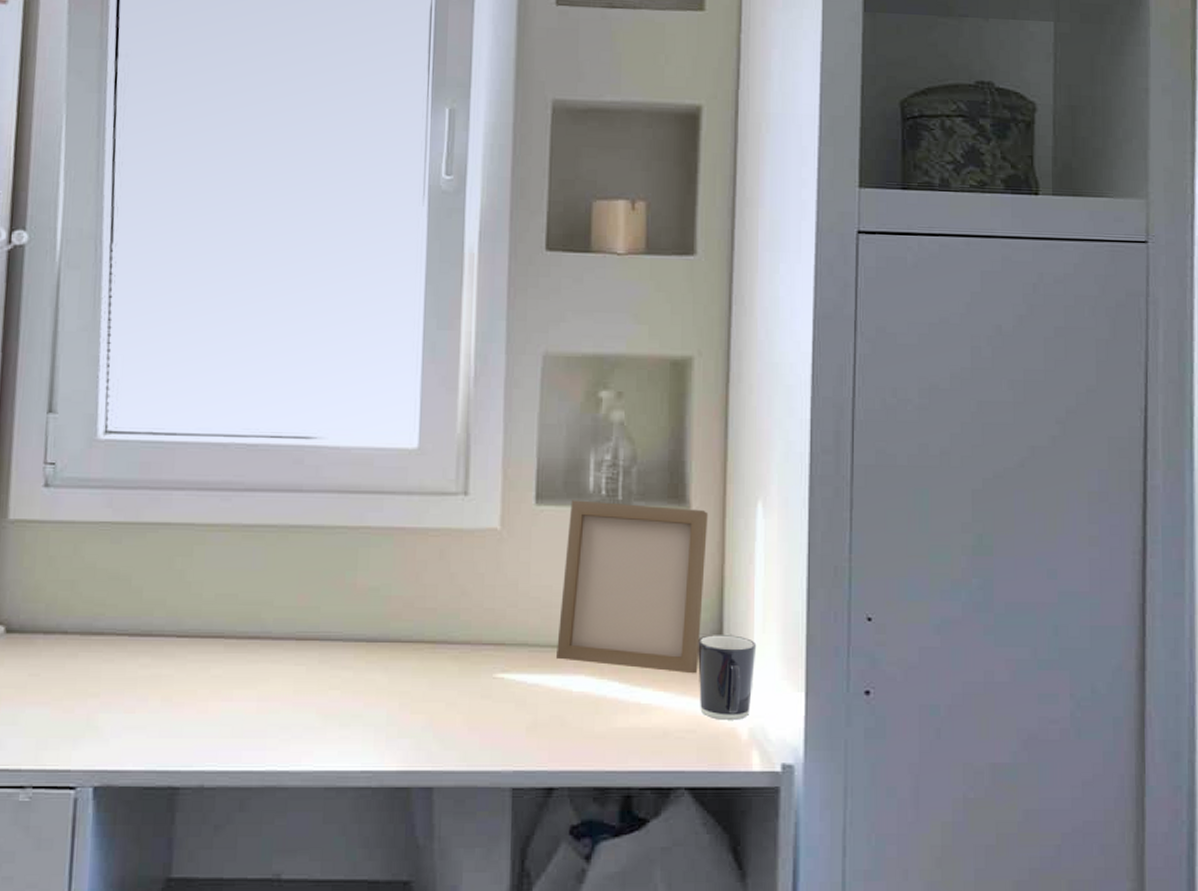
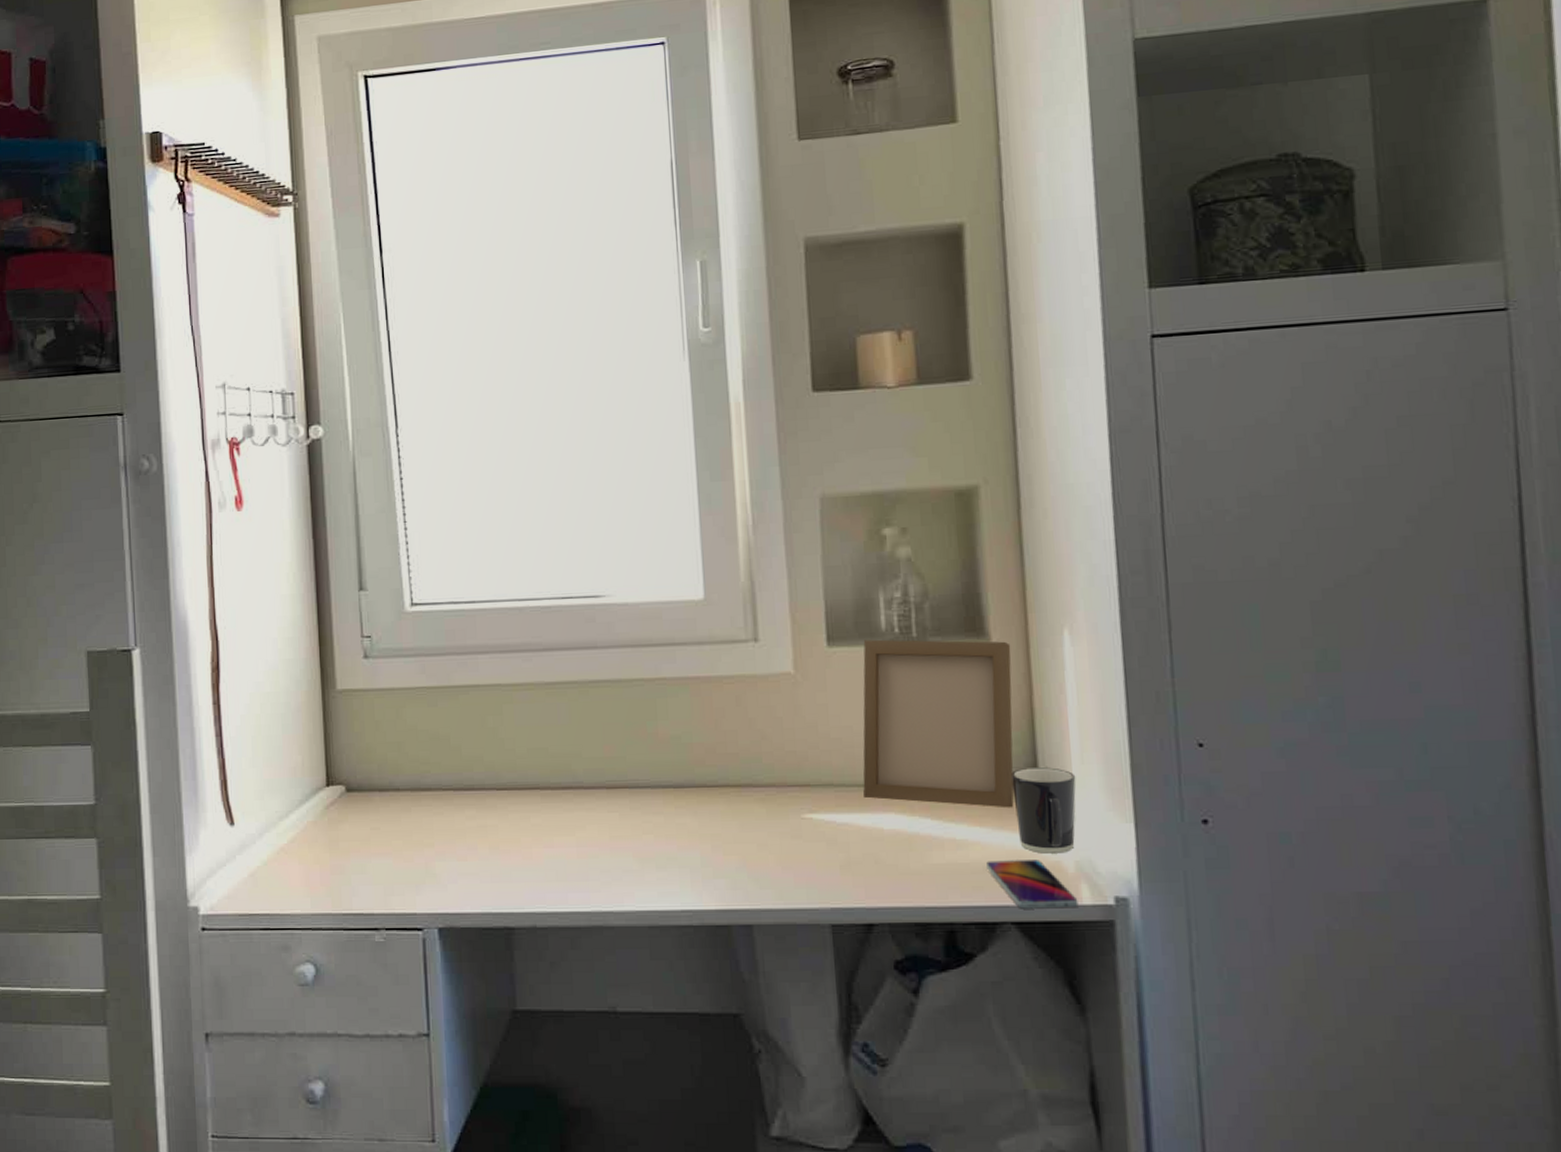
smartphone: none [667,726,748,775] -> present [986,860,1079,909]

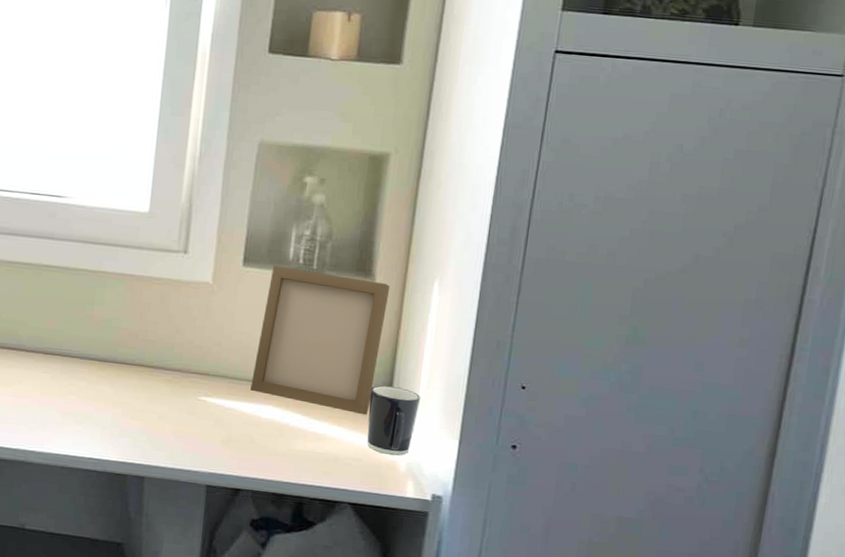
smartphone: present [986,860,1079,909] -> none [337,453,403,498]

